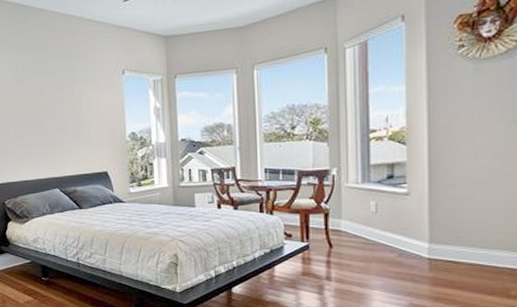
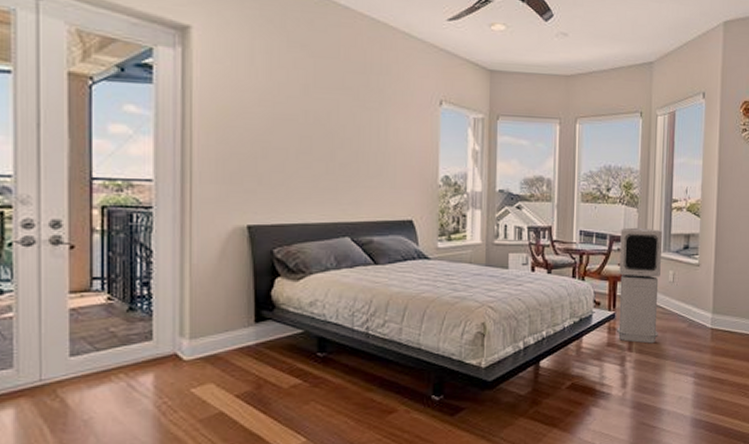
air purifier: none [310,161,361,273] -> present [617,227,663,344]

